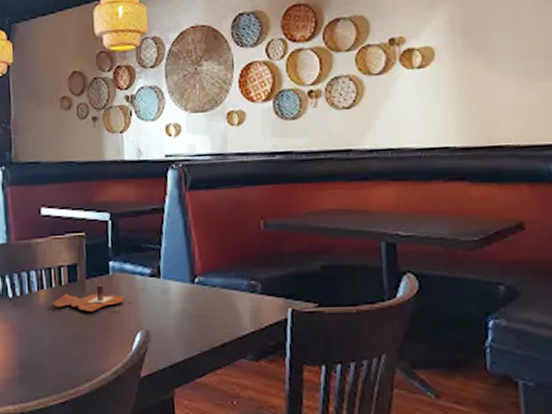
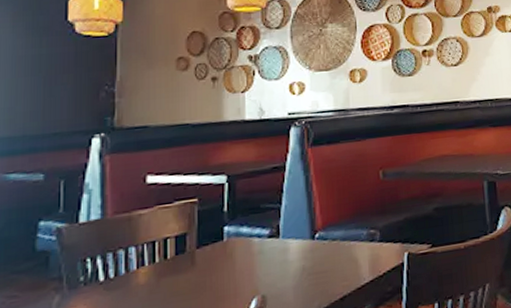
candle: present [52,285,133,312] -> none [154,253,249,285]

